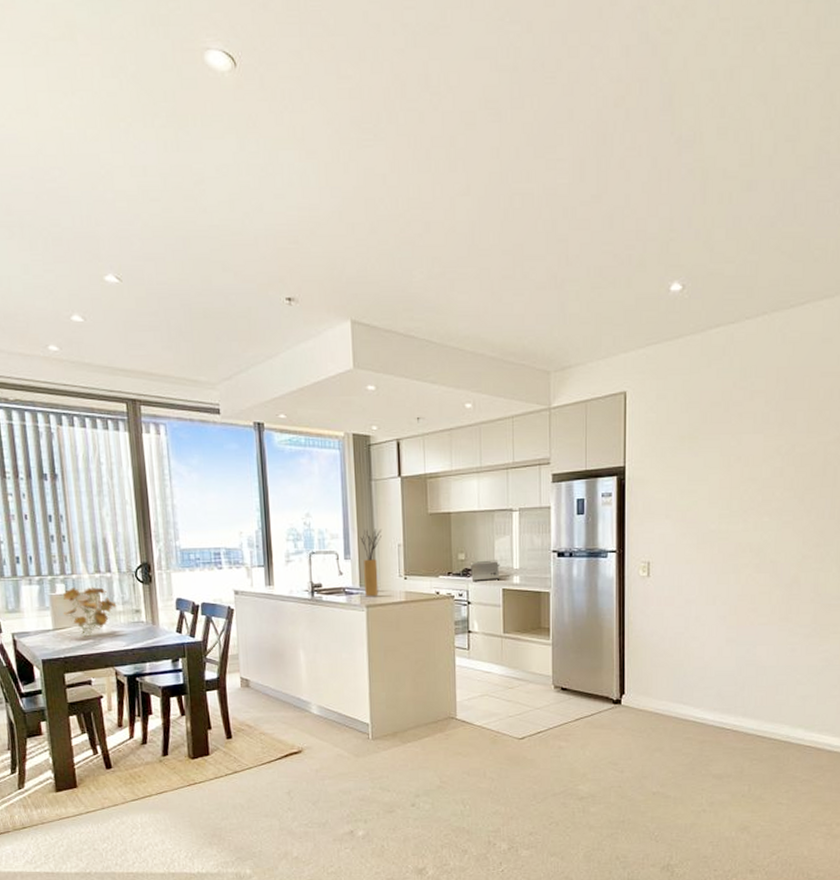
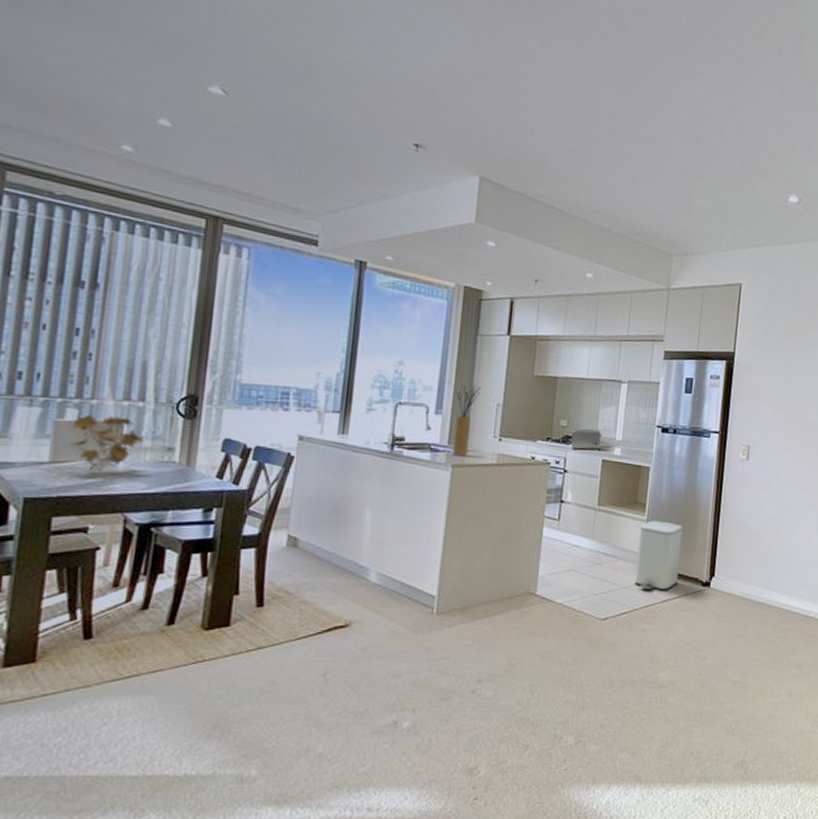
pedal bin: none [546,644,588,710] -> present [634,521,683,591]

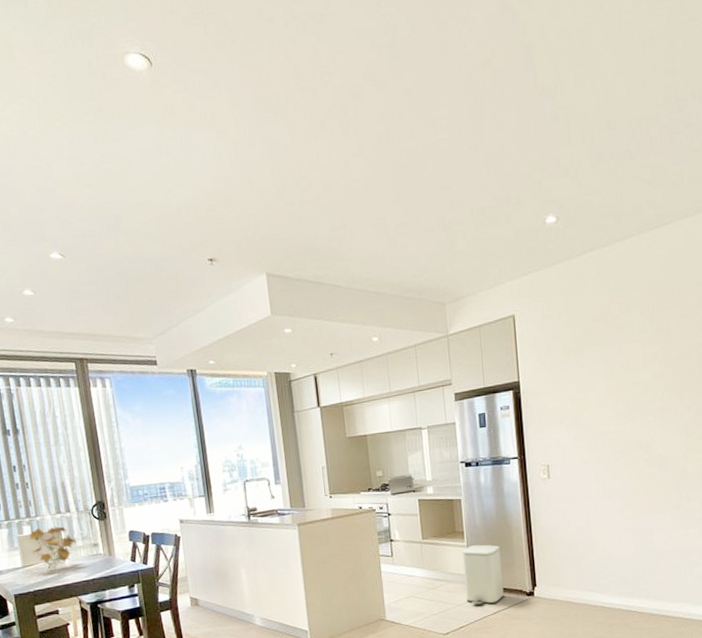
vase: present [453,385,481,457] -> none [288,454,308,517]

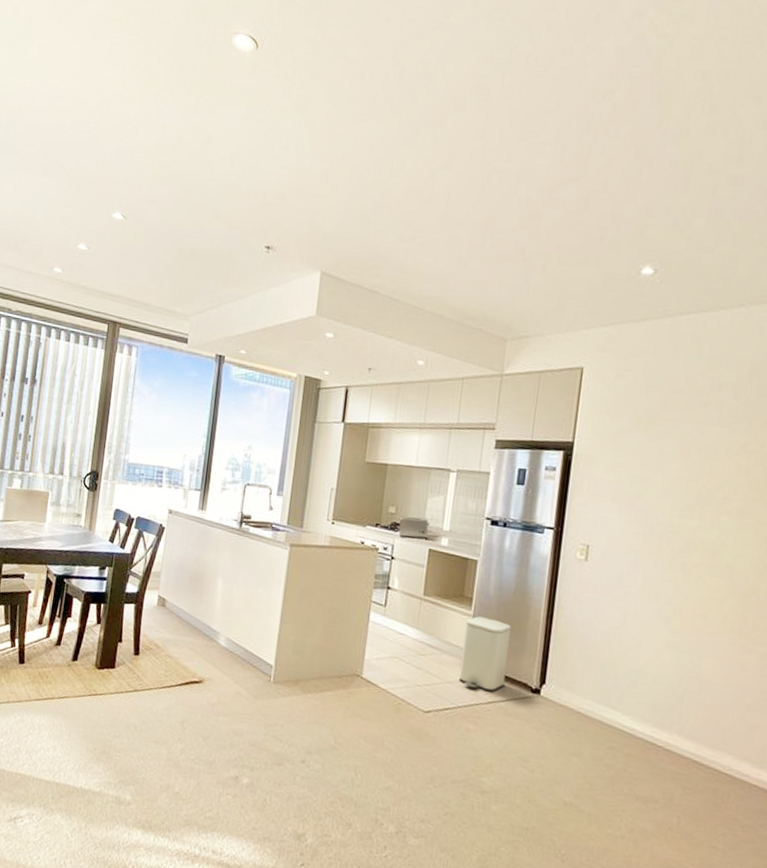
flower arrangement: present [29,525,77,571] -> none [15,484,62,532]

